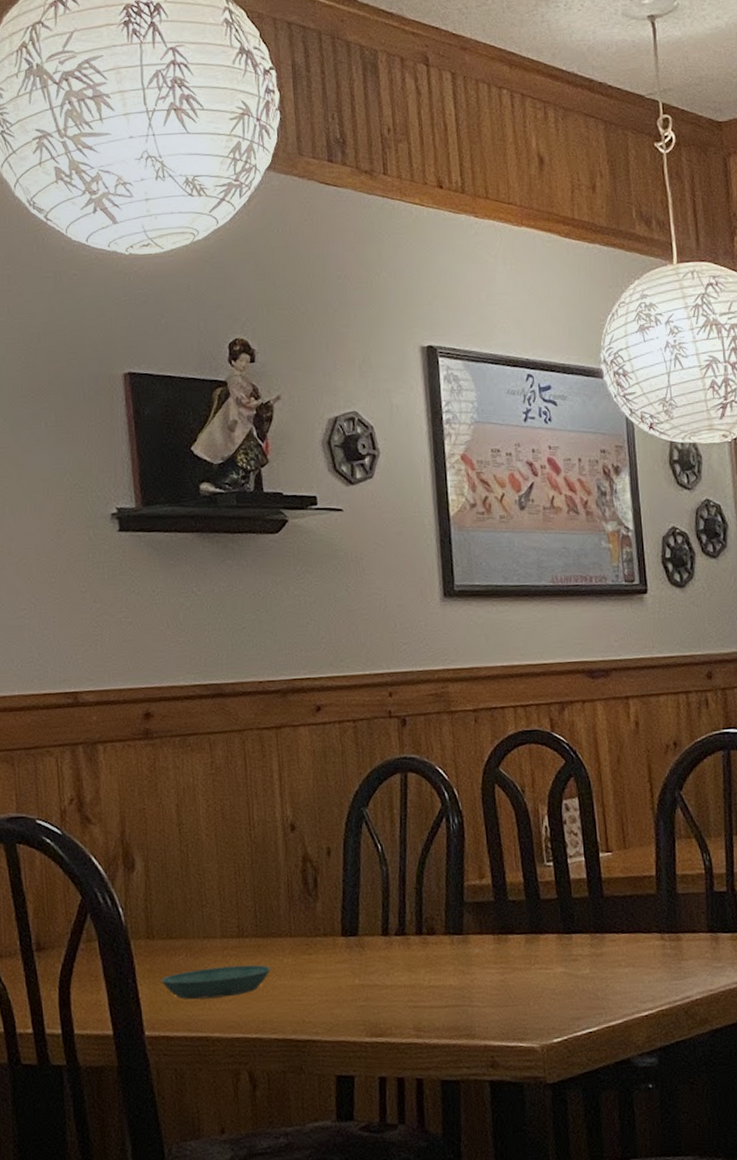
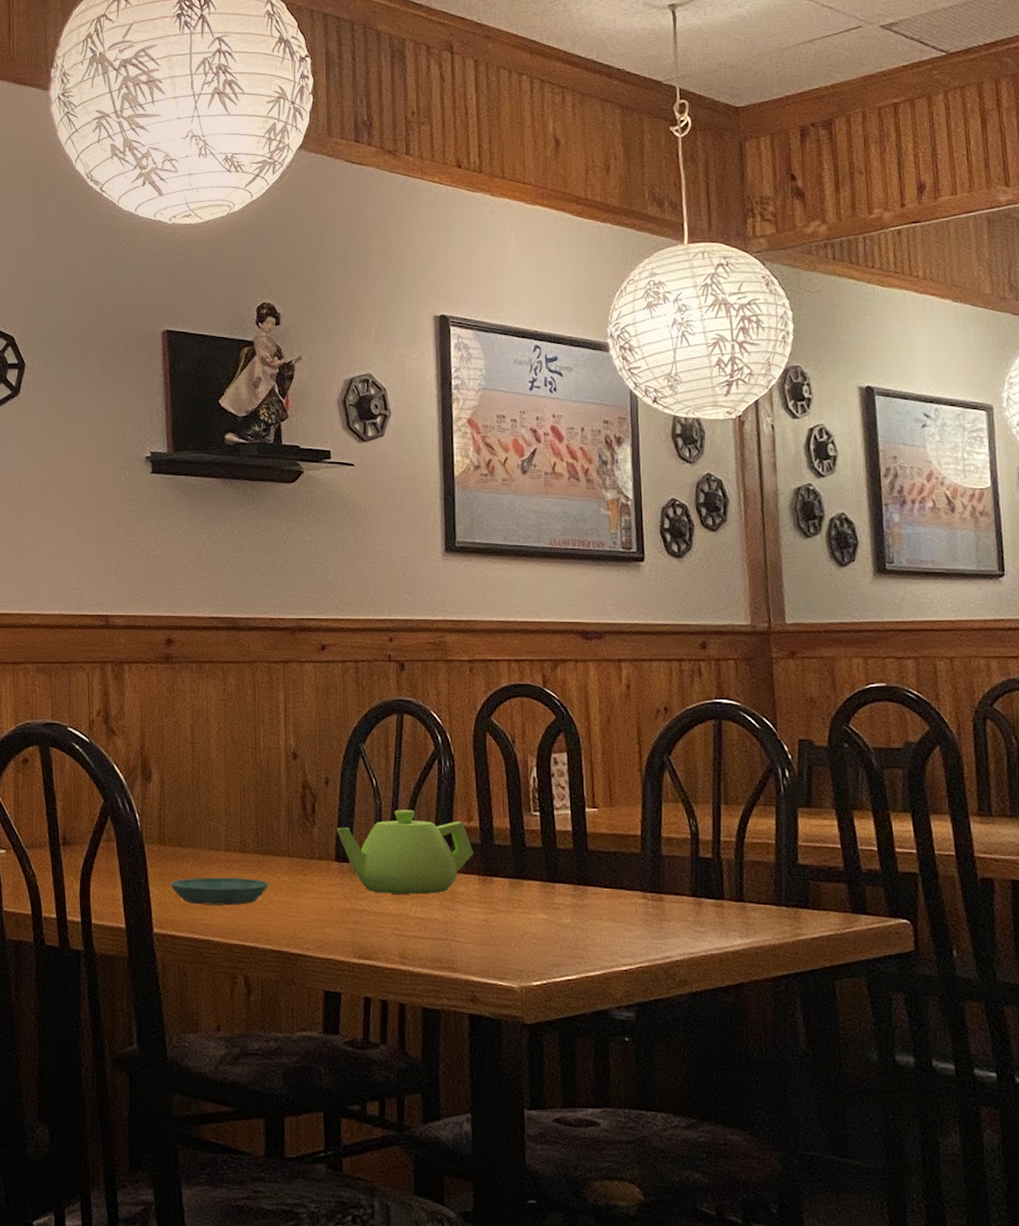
teapot: none [341,873,488,965] -> present [336,809,474,894]

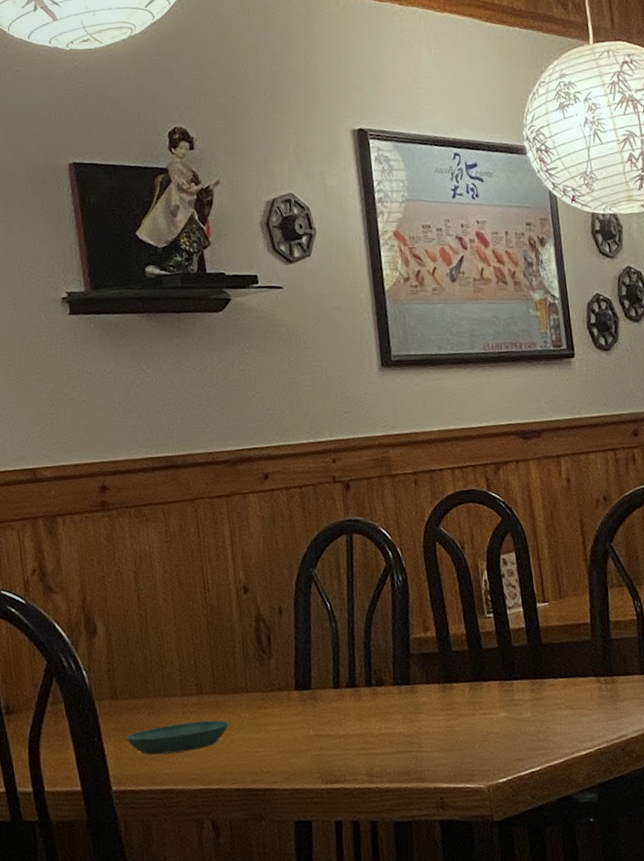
teapot: present [336,809,474,894] -> none [293,628,433,716]

